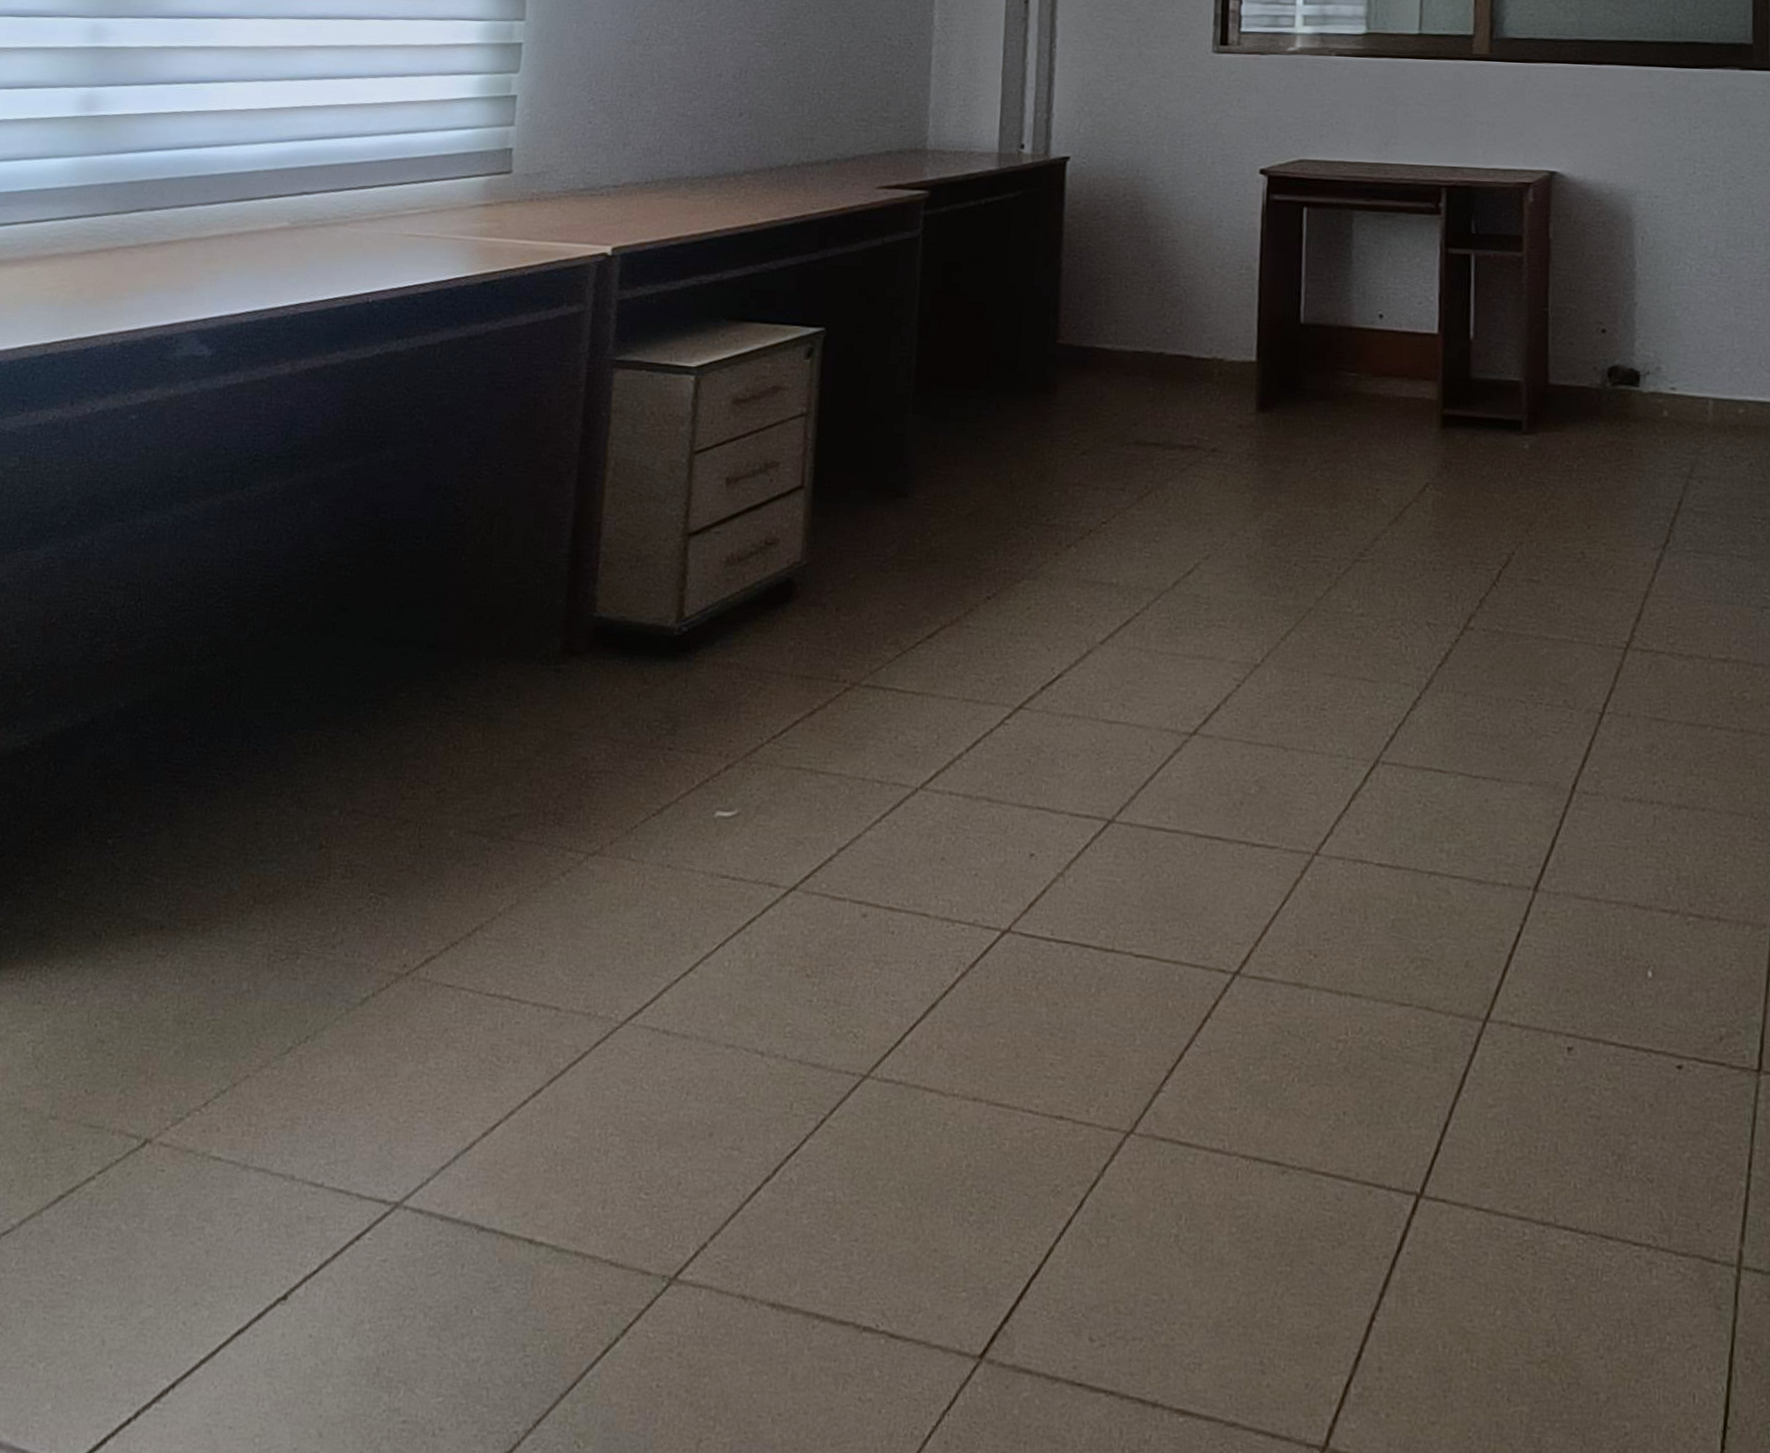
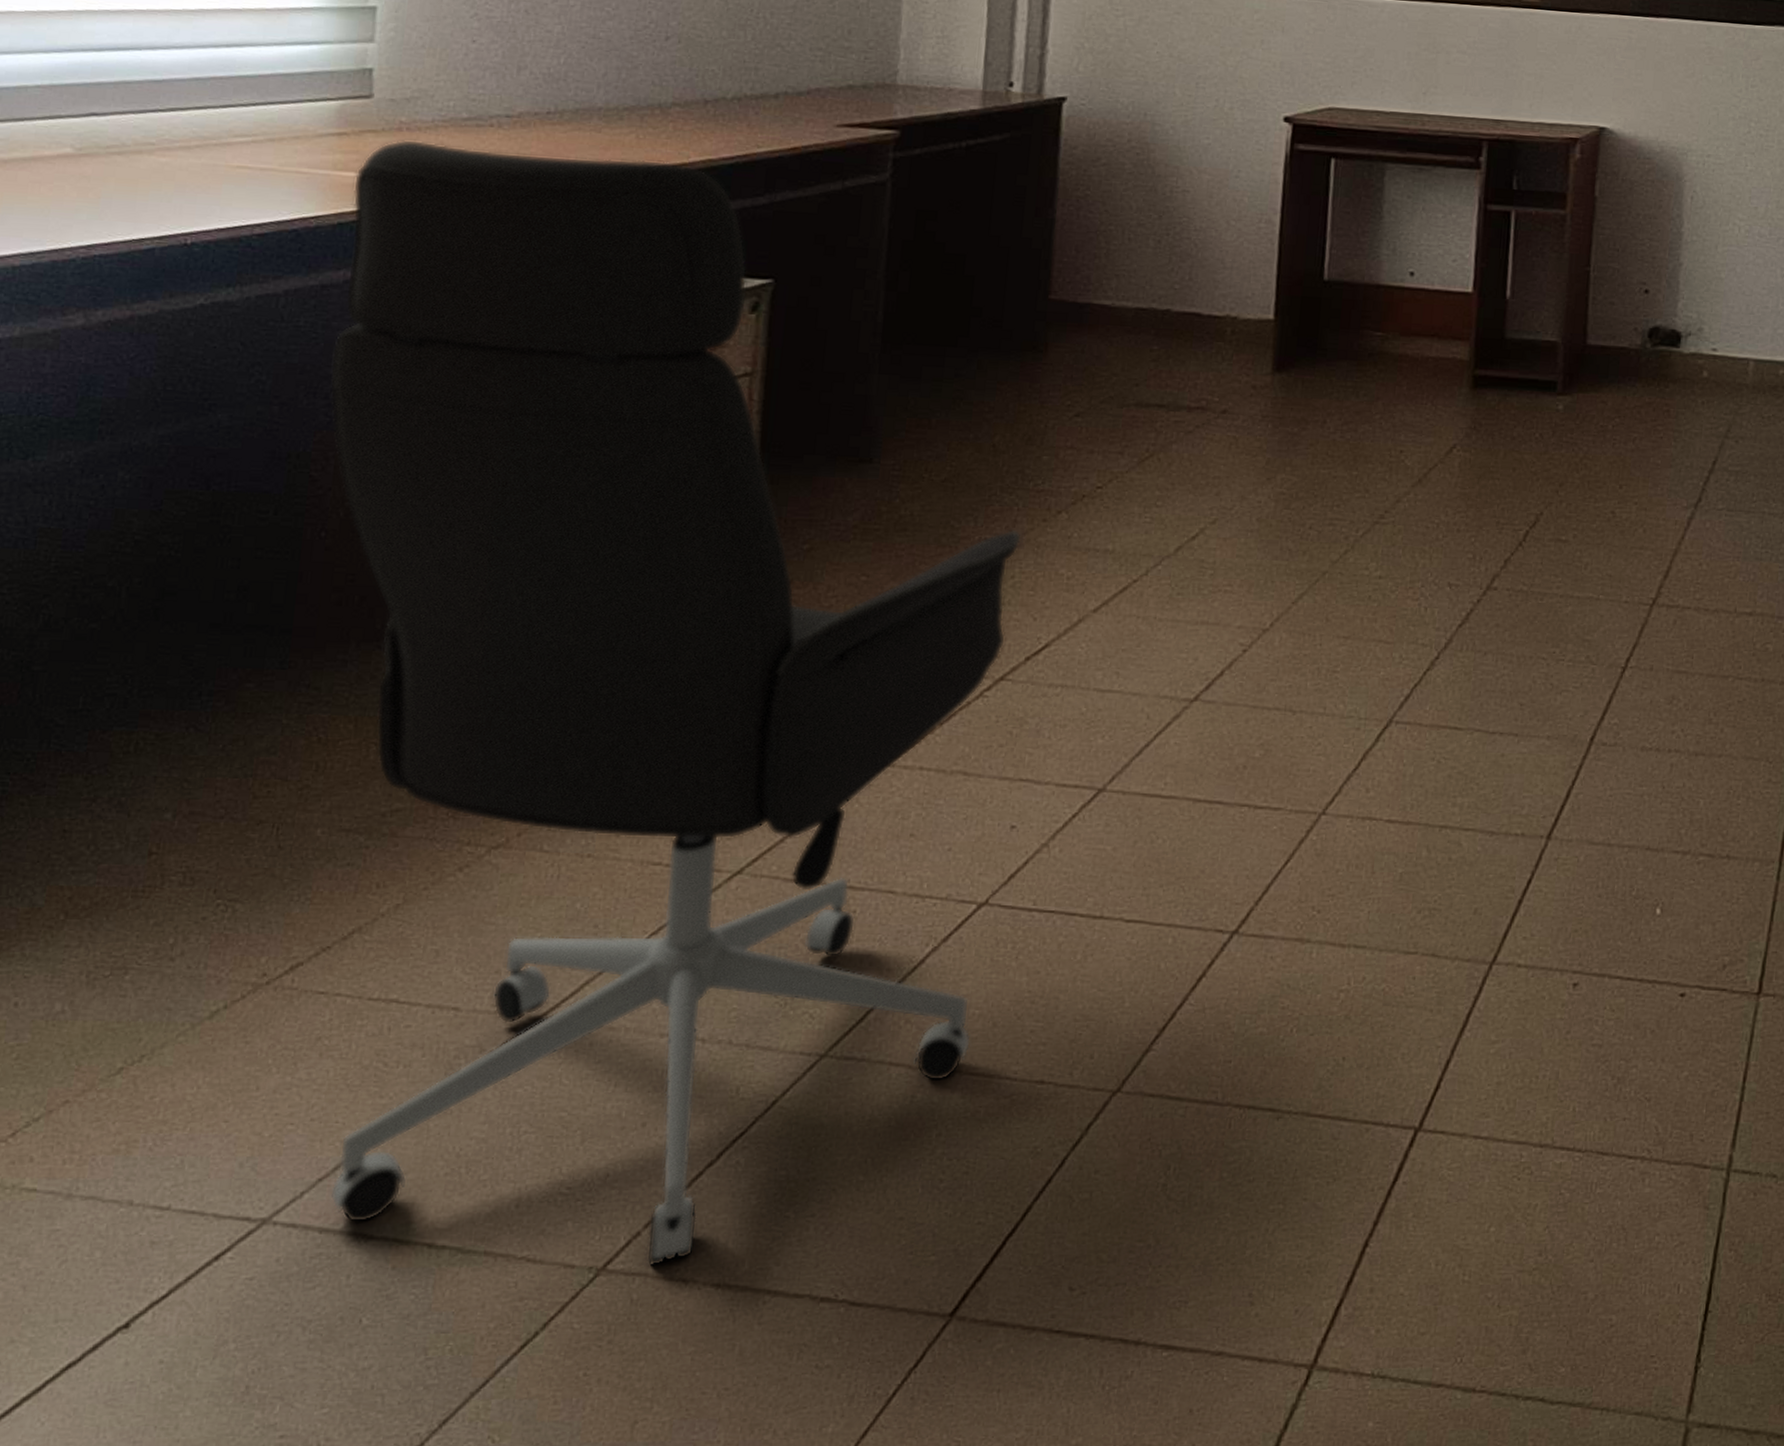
office chair: none [450,208,1037,1281] -> present [329,139,1023,1267]

